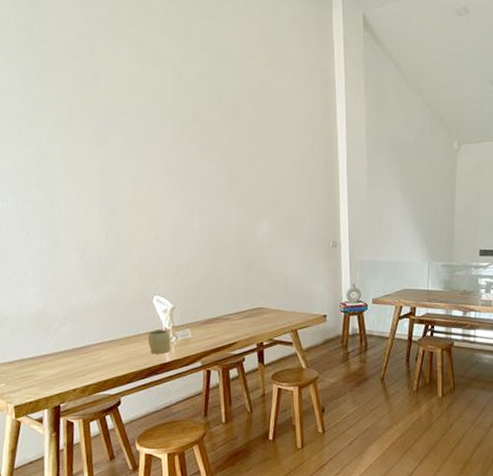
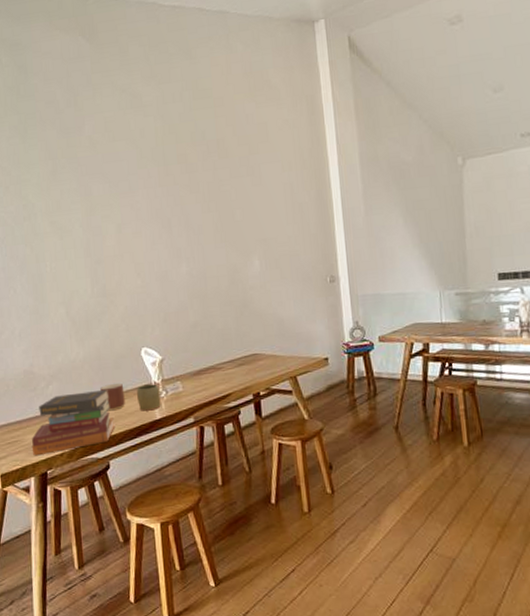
books: none [44,332,126,390] -> present [31,389,114,456]
mug: none [113,327,137,353] -> present [100,383,125,411]

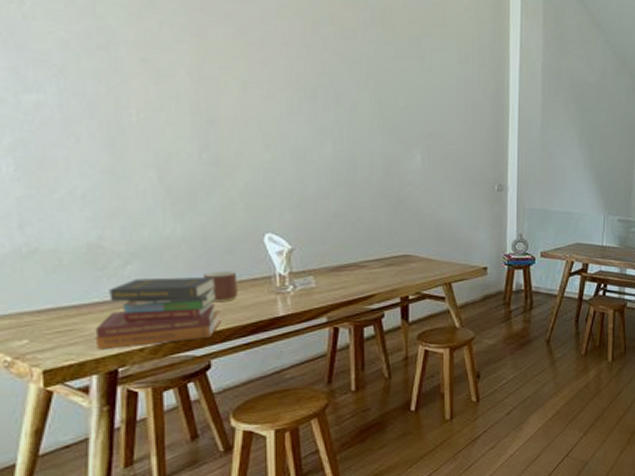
mug: present [137,384,161,411] -> none [255,276,286,306]

